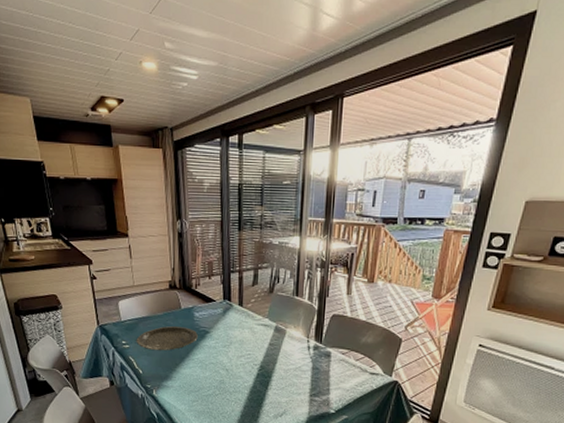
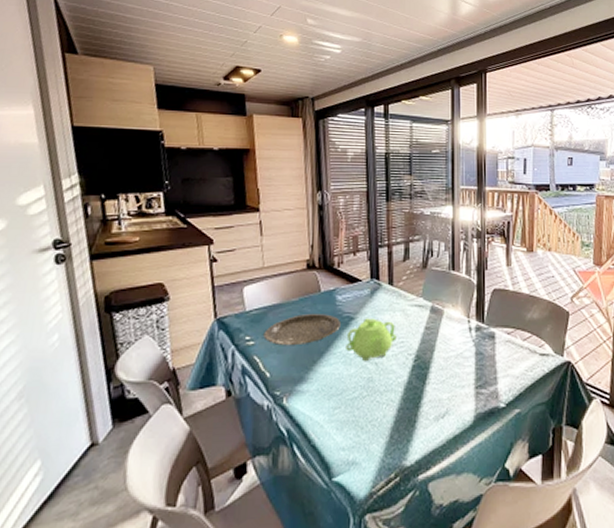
teapot: none [202,333,245,367] -> present [346,318,397,361]

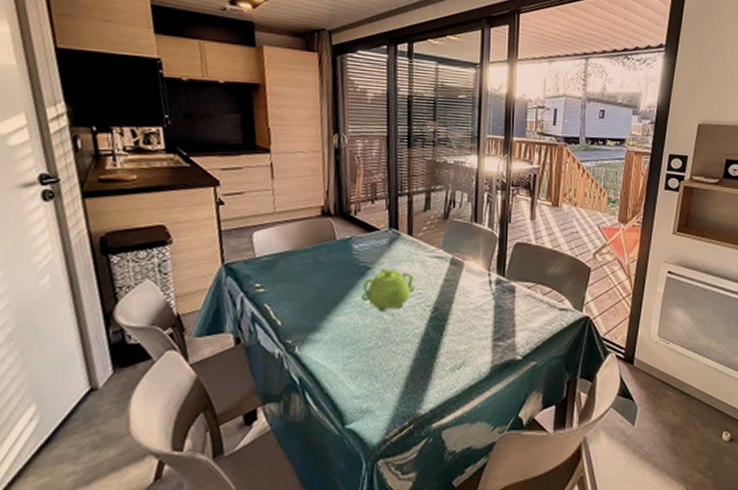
plate: present [263,314,341,346] -> none [274,262,357,295]

